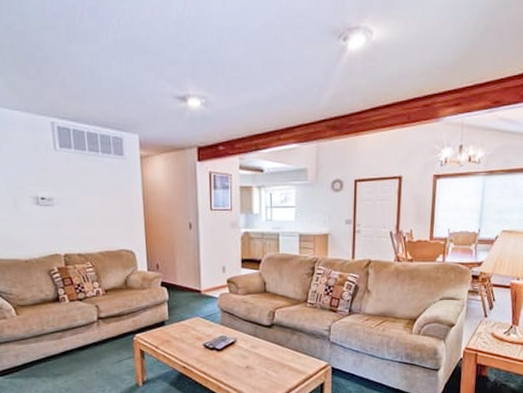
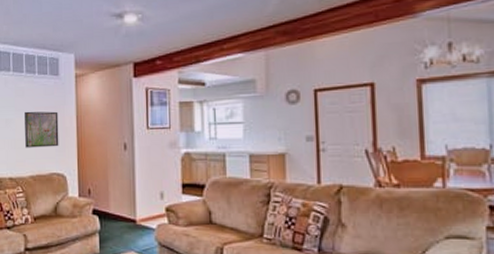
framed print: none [90,190,127,226] -> present [25,111,59,148]

